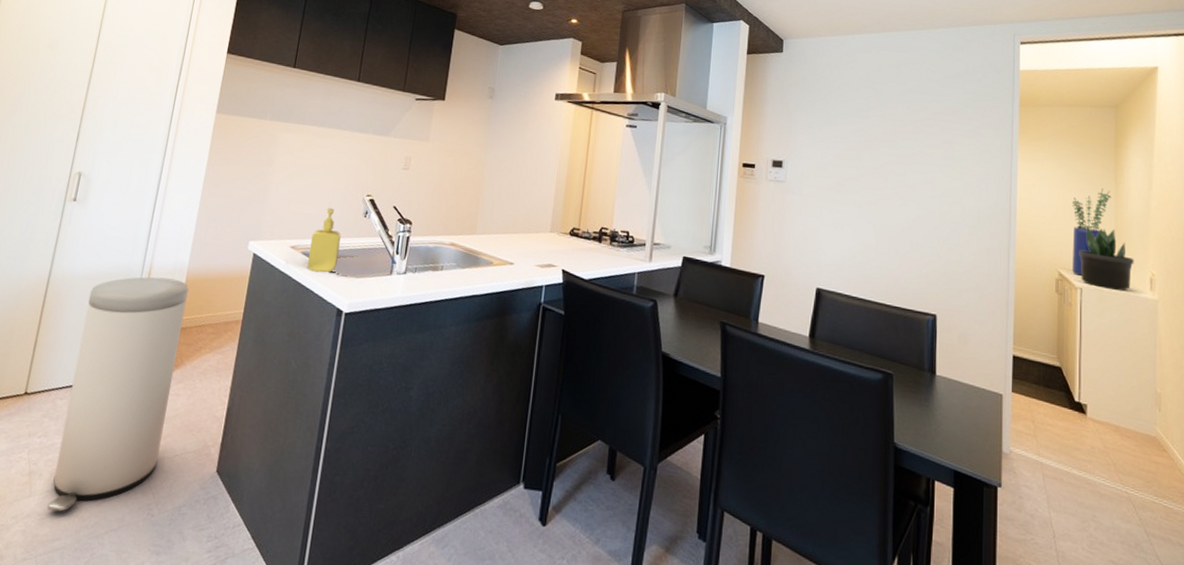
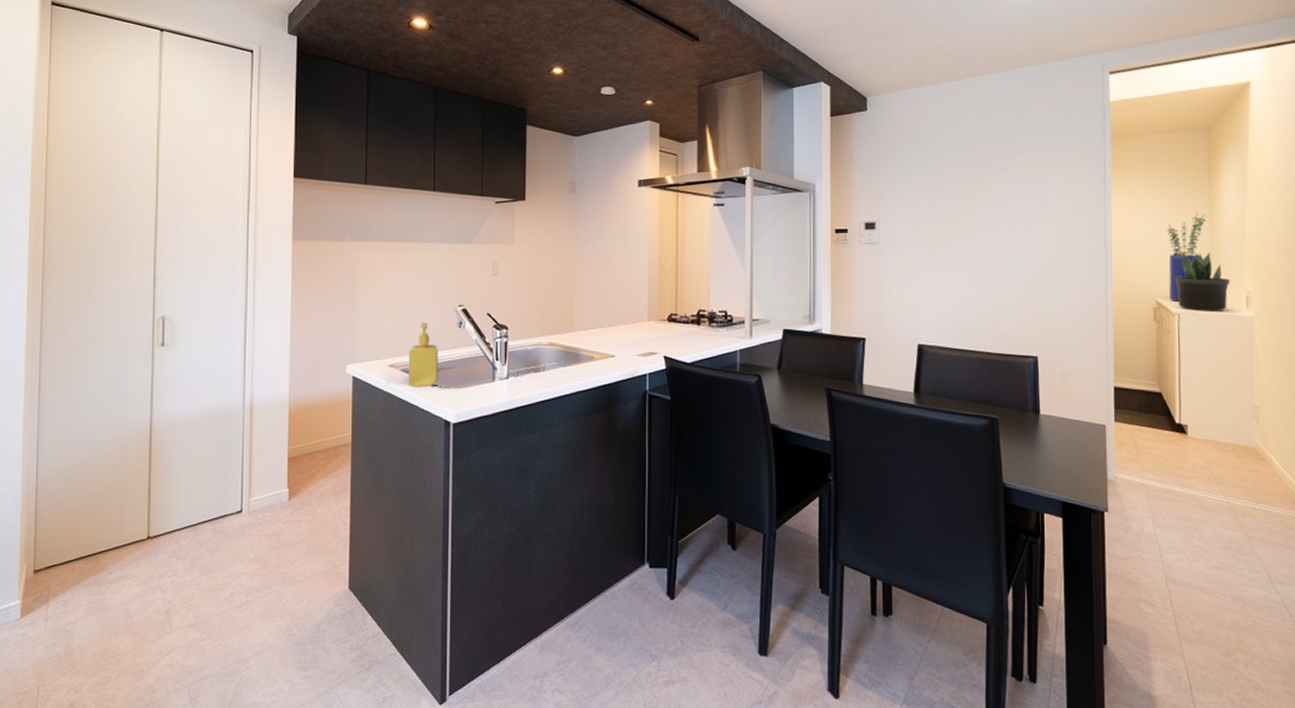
pedal bin: present [47,277,189,512] -> none [189,411,293,643]

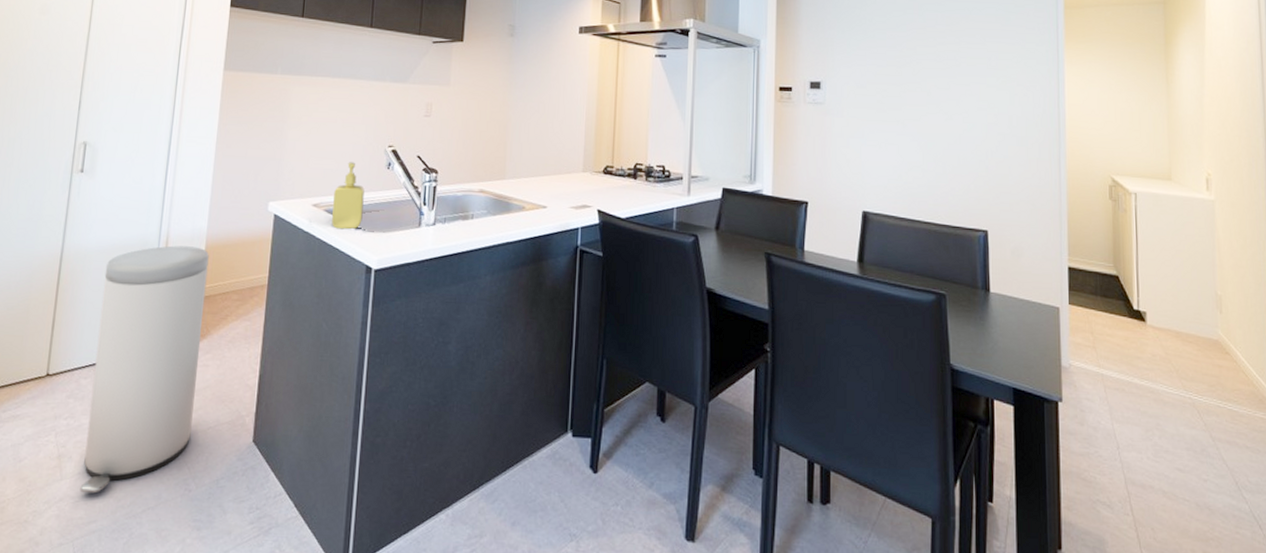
pedal bin: none [189,411,293,643] -> present [80,245,209,494]
vase: present [1166,213,1206,302] -> none [1122,89,1163,180]
planter: present [1175,252,1230,311] -> none [1131,128,1189,193]

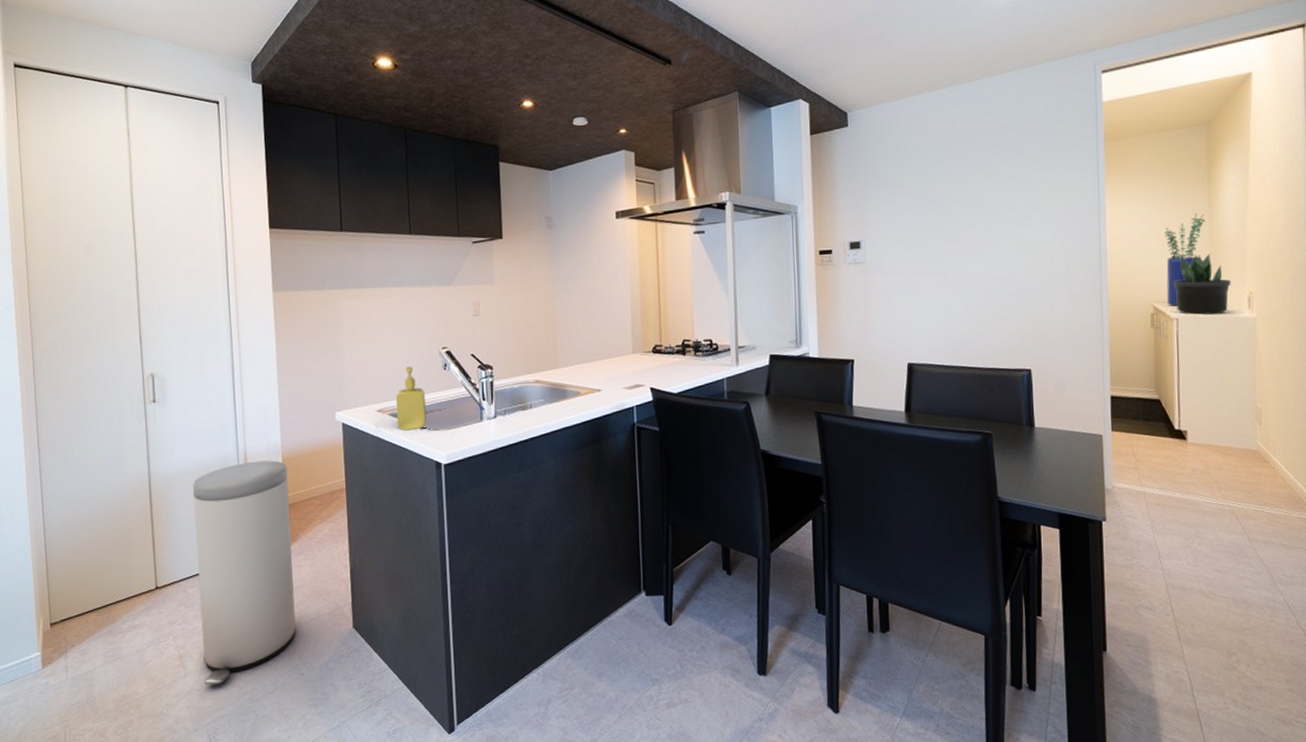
vase: none [1122,89,1163,180] -> present [1164,213,1205,306]
planter: none [1131,128,1189,193] -> present [1173,254,1231,315]

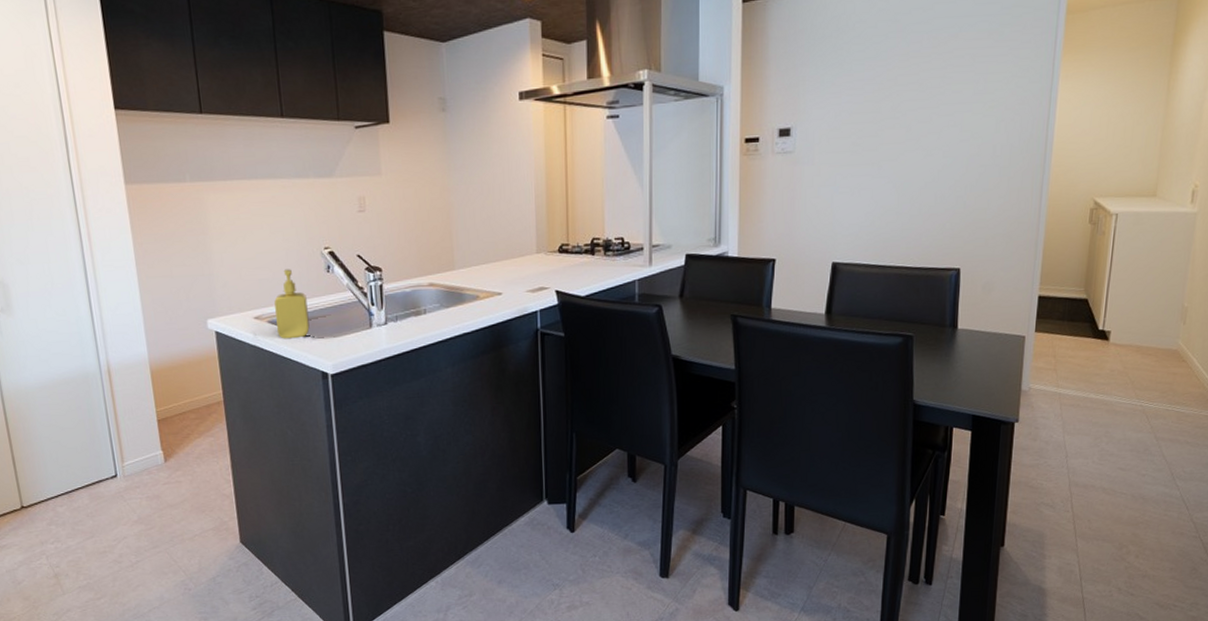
pedal bin: present [192,460,296,685] -> none [51,372,179,603]
vase: present [1164,213,1205,306] -> none [1109,98,1161,201]
planter: present [1173,254,1231,315] -> none [1118,144,1177,210]

